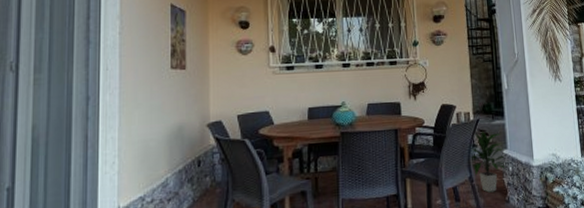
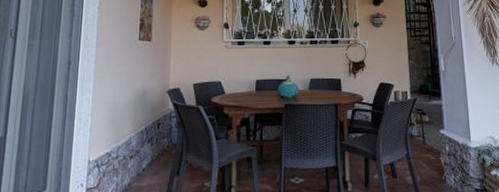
indoor plant: present [470,130,507,193] -> none [407,110,444,171]

